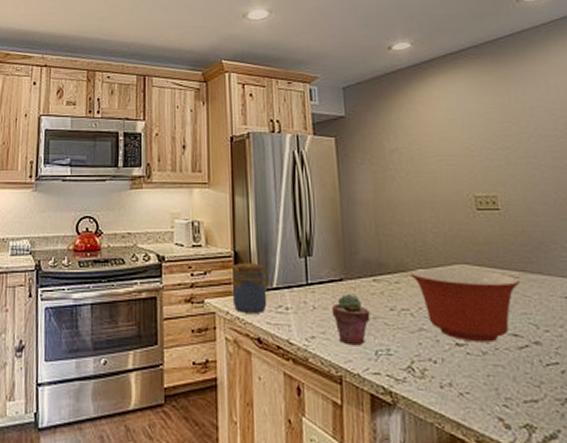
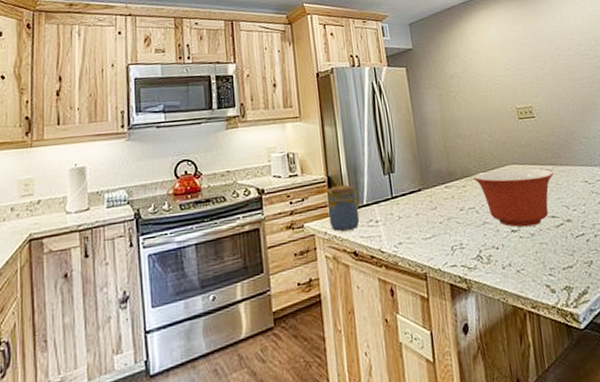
potted succulent: present [331,293,371,346] -> none [413,201,446,246]

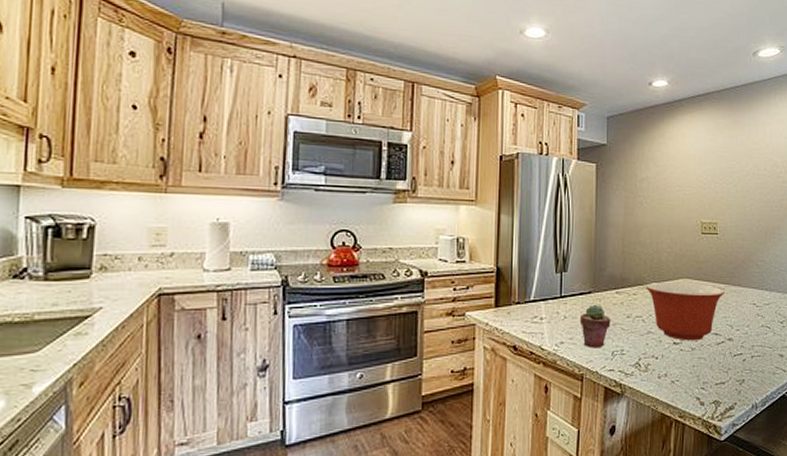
jar: present [327,184,360,232] -> none [492,278,525,324]
potted succulent: none [413,201,446,246] -> present [579,304,611,349]

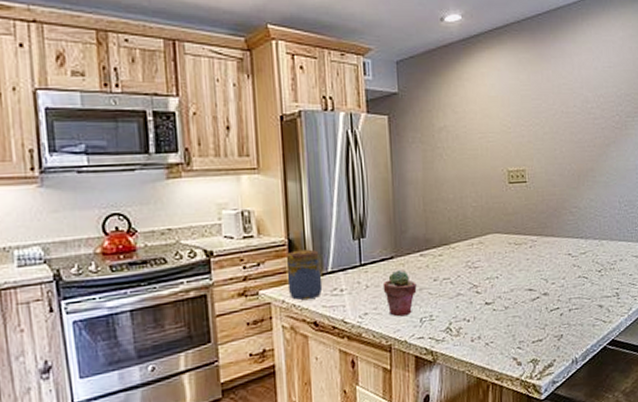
jar: none [492,278,525,324] -> present [287,249,323,300]
mixing bowl: present [645,281,724,341] -> none [451,237,537,300]

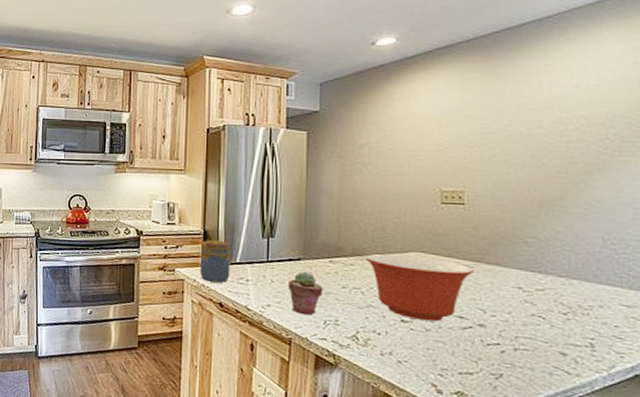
mixing bowl: none [451,237,537,300] -> present [364,253,474,322]

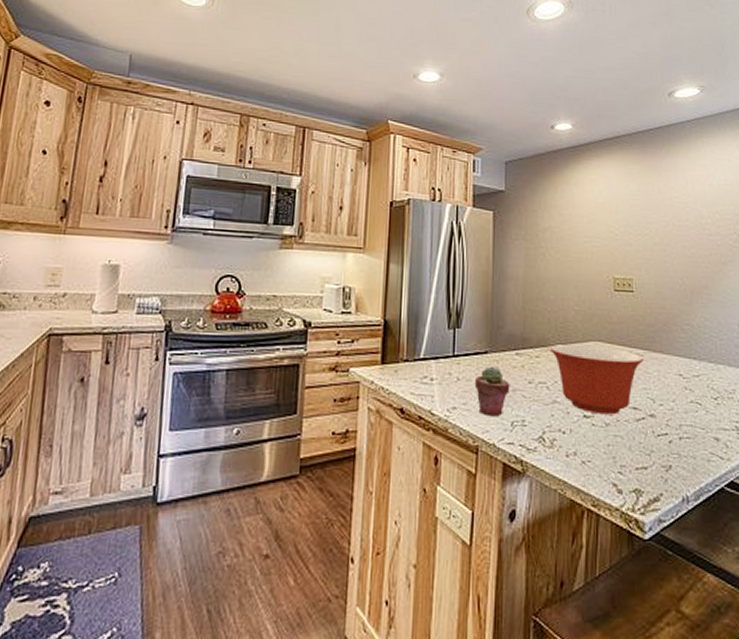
jar: present [199,240,231,283] -> none [378,332,414,383]

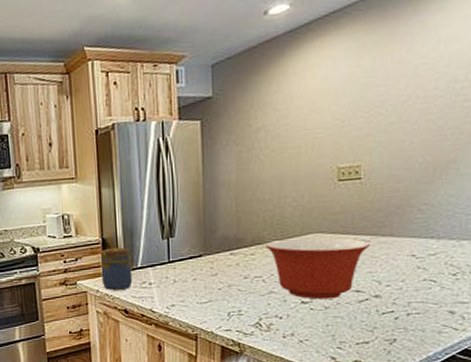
jar: none [378,332,414,383] -> present [101,247,133,290]
potted succulent: present [474,366,510,417] -> none [190,267,225,310]

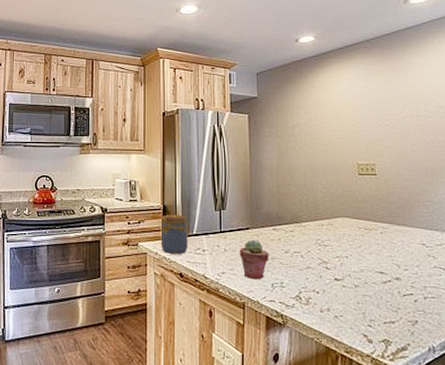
potted succulent: none [190,267,225,310] -> present [239,239,269,280]
mixing bowl: present [264,237,370,300] -> none [301,220,388,278]

